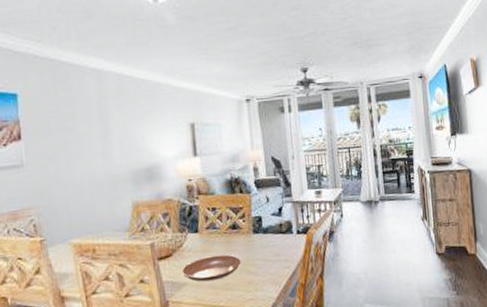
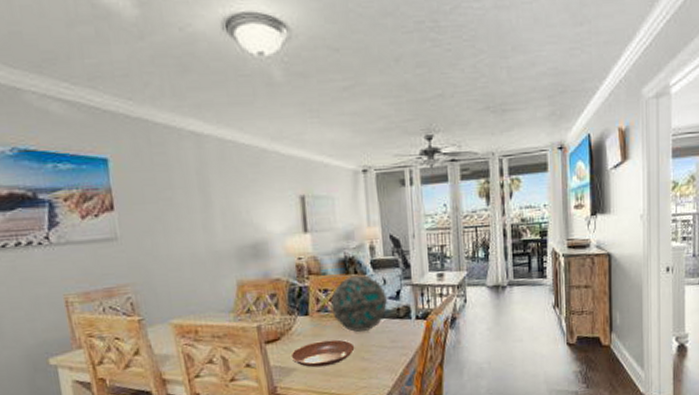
geode: none [219,194,271,247] -> present [331,275,387,332]

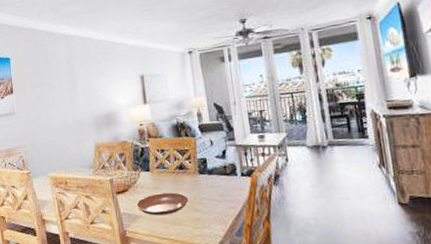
geode: present [331,275,387,332] -> none [167,137,215,186]

